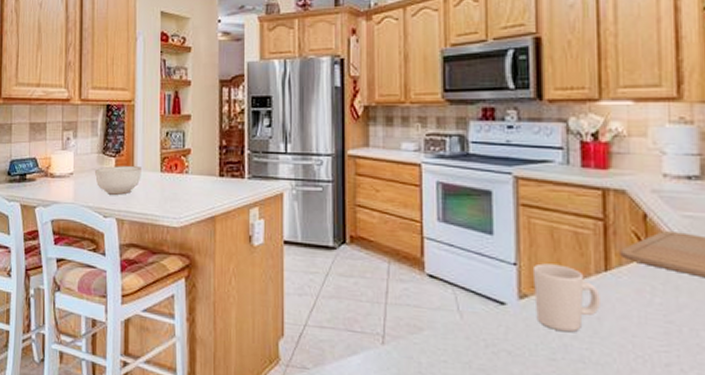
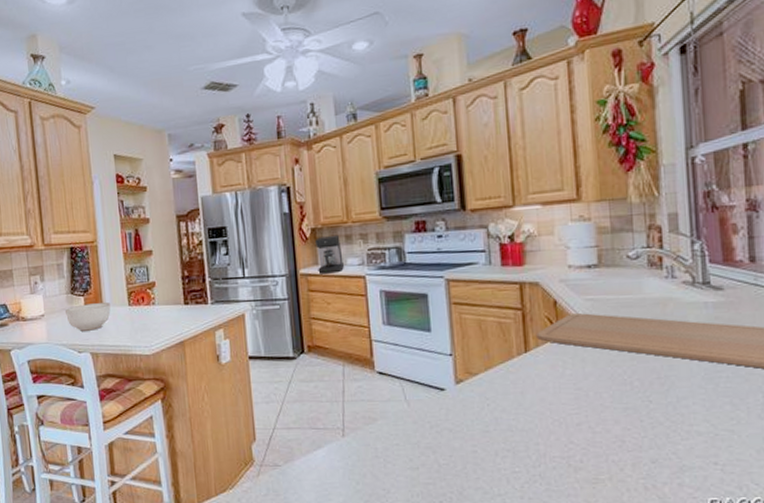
coffee maker: none [368,115,397,158] -> present [316,234,344,274]
mug: present [532,263,600,333] -> none [465,351,523,408]

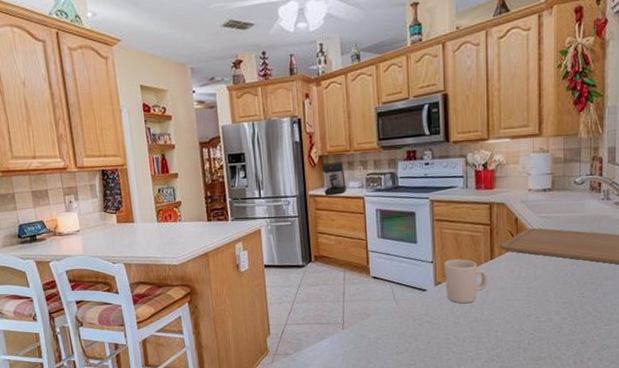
bowl: present [64,302,111,331] -> none [98,219,141,245]
mug: none [465,351,523,408] -> present [443,259,488,304]

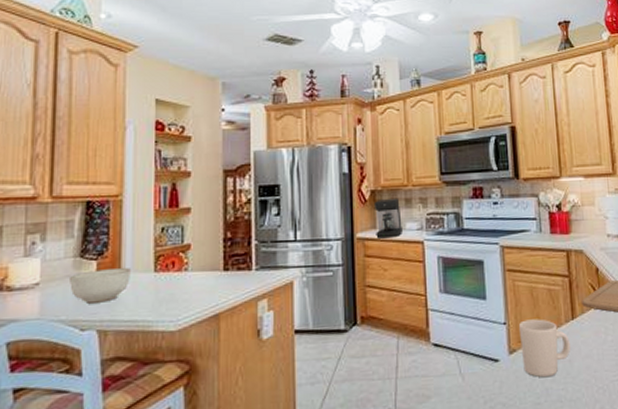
bowl: none [98,219,141,245] -> present [68,267,131,304]

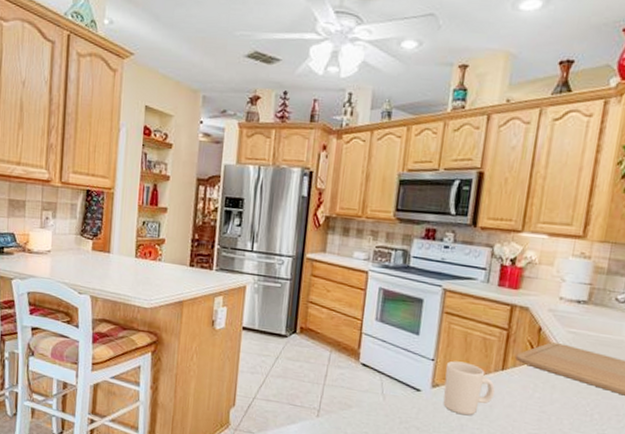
bowl: present [68,267,131,304] -> none [71,247,117,275]
coffee maker: present [375,197,402,239] -> none [324,226,352,263]

